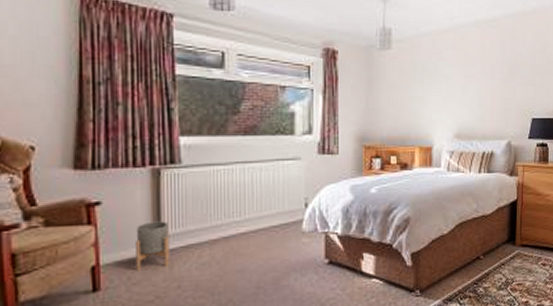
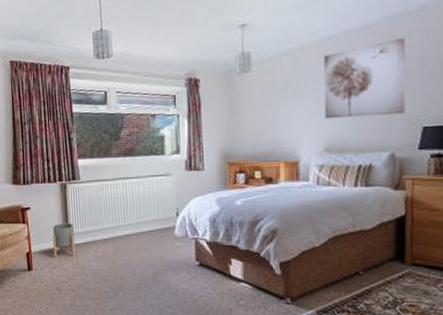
wall art: none [456,34,521,106] -> present [323,37,406,119]

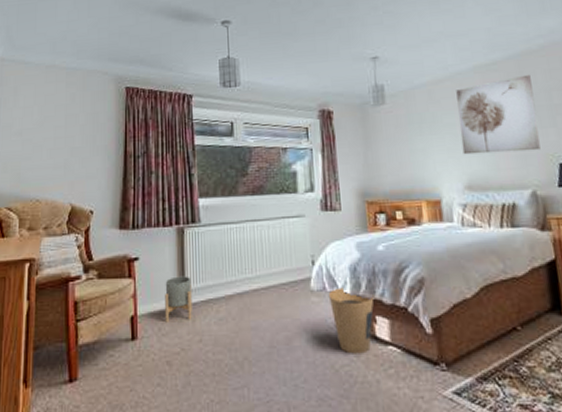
trash can: none [190,235,231,288] -> present [328,287,374,354]

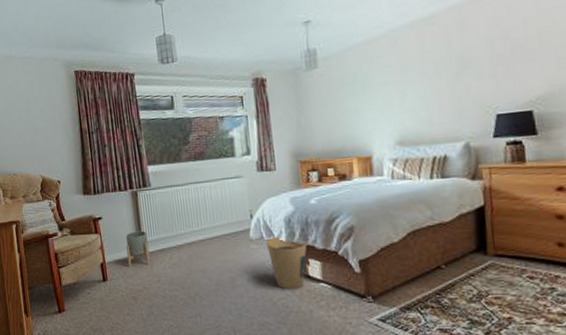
wall art: present [456,74,541,155] -> none [391,25,477,112]

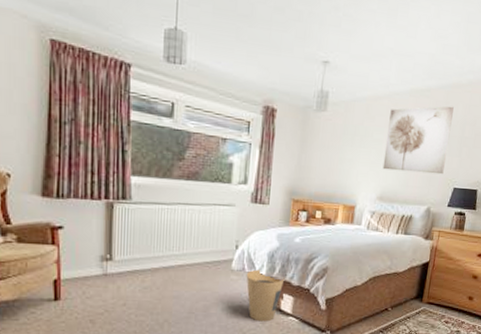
planter: present [125,230,151,268] -> none [90,247,119,288]
wall art: none [391,25,477,112] -> present [382,106,454,175]

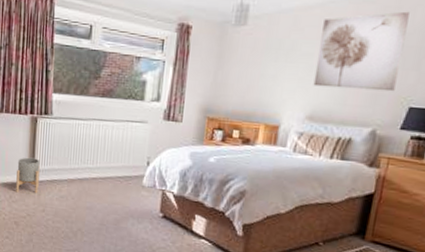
planter: none [90,247,119,288] -> present [16,157,40,194]
trash can: present [246,269,285,322] -> none [157,187,198,242]

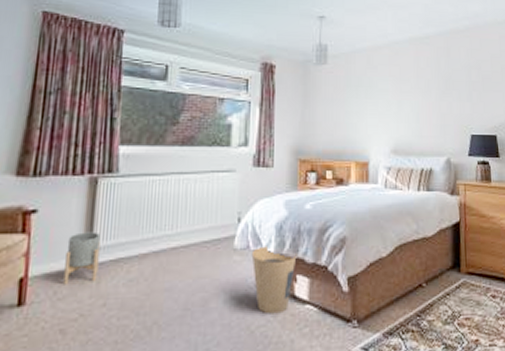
trash can: none [157,187,198,242] -> present [251,246,297,315]
wall art: present [313,11,410,92] -> none [392,51,458,122]

